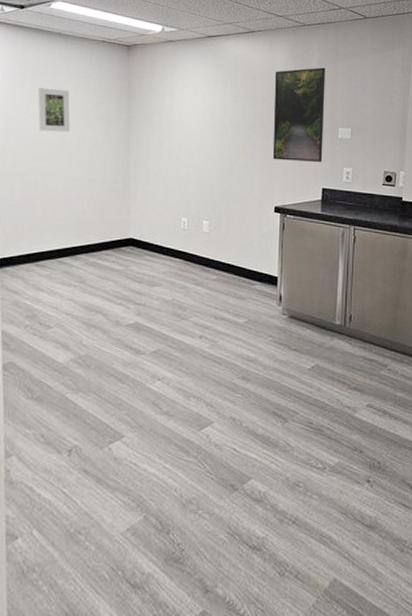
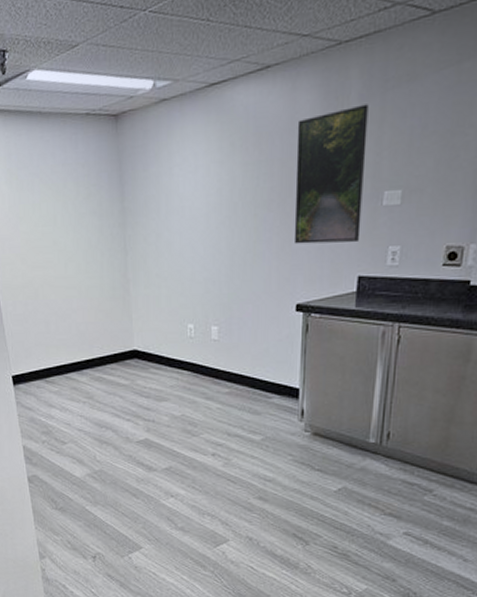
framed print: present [38,88,71,133] -> none [26,182,62,236]

